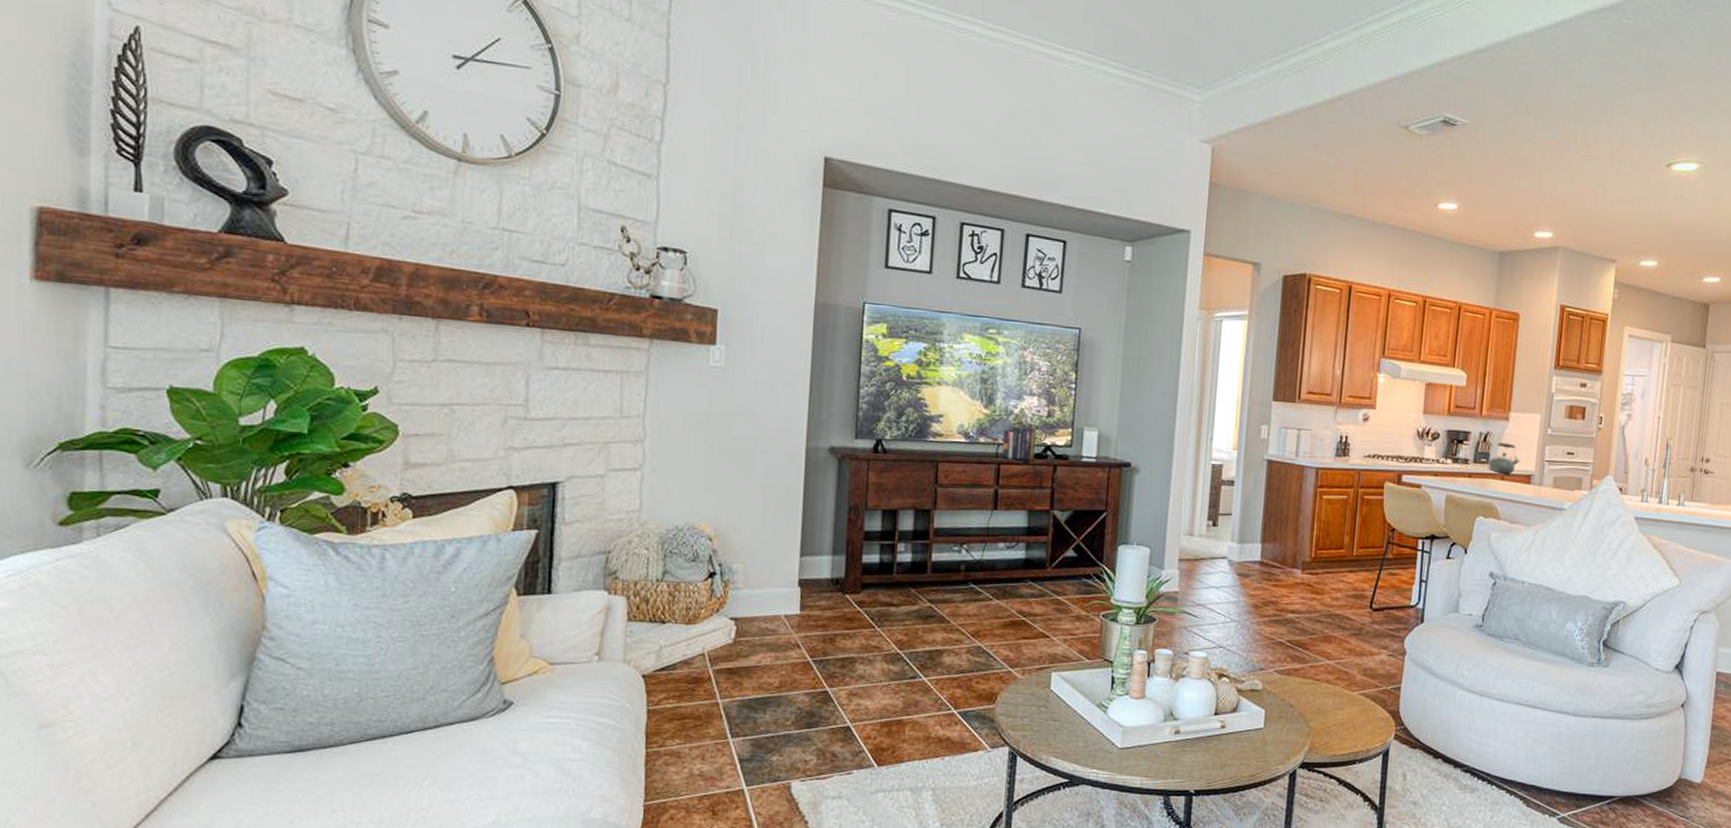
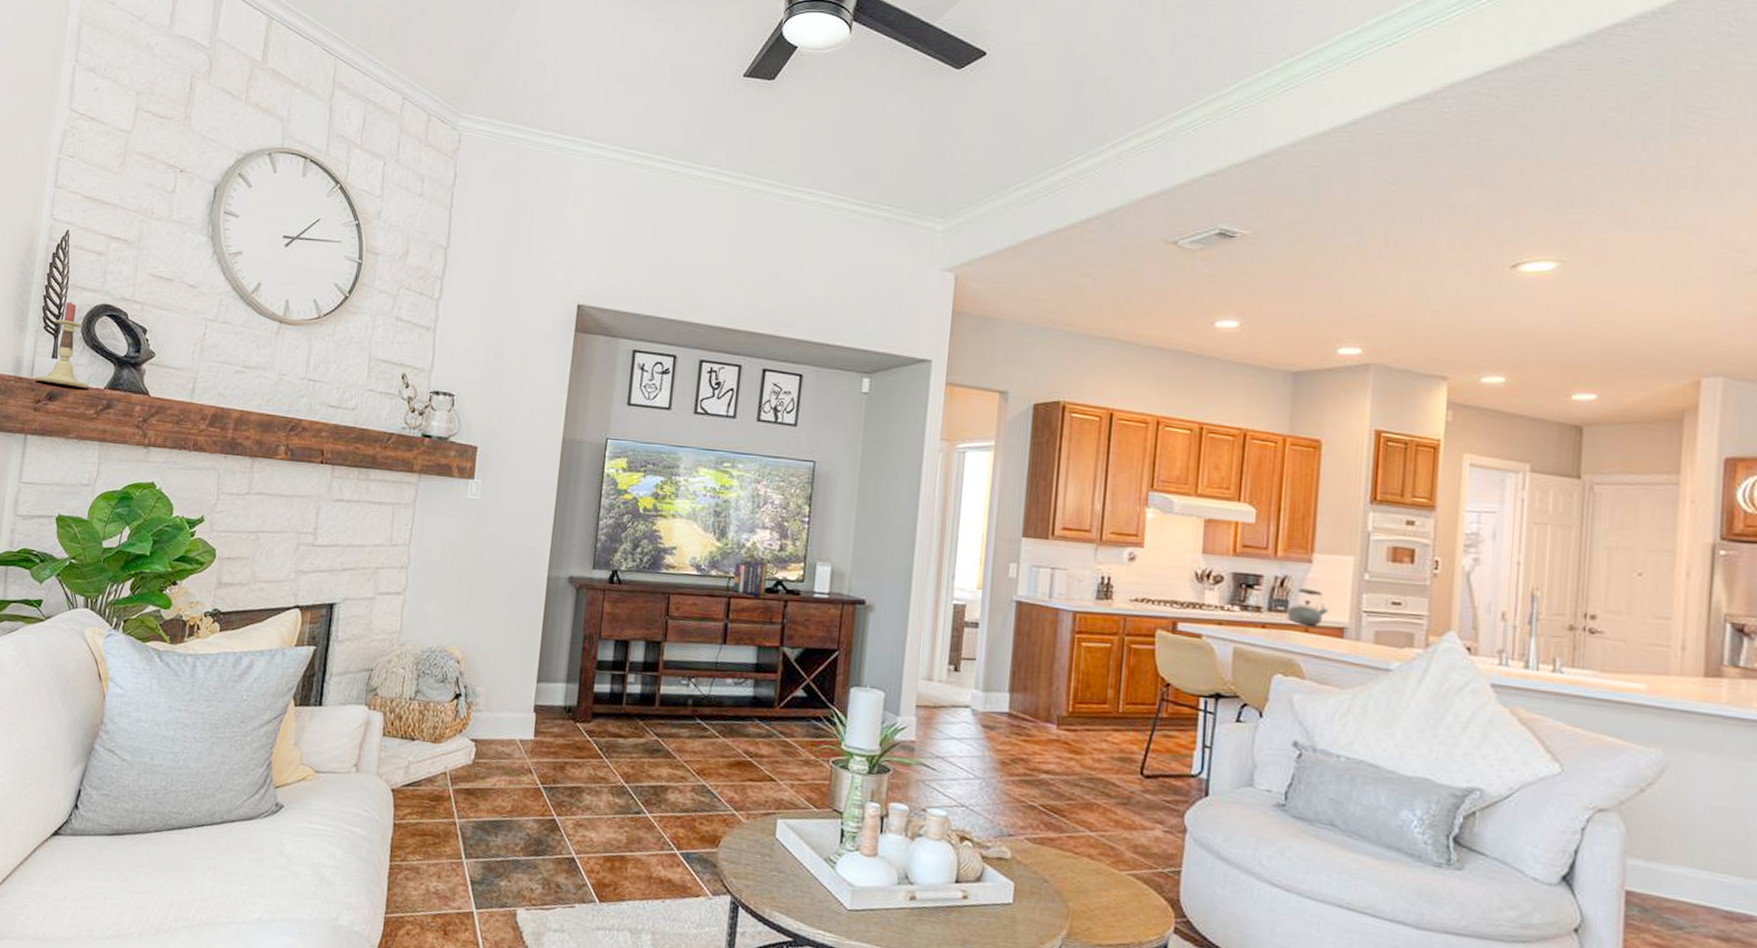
candlestick: none [110,120,195,235] -> present [33,302,89,391]

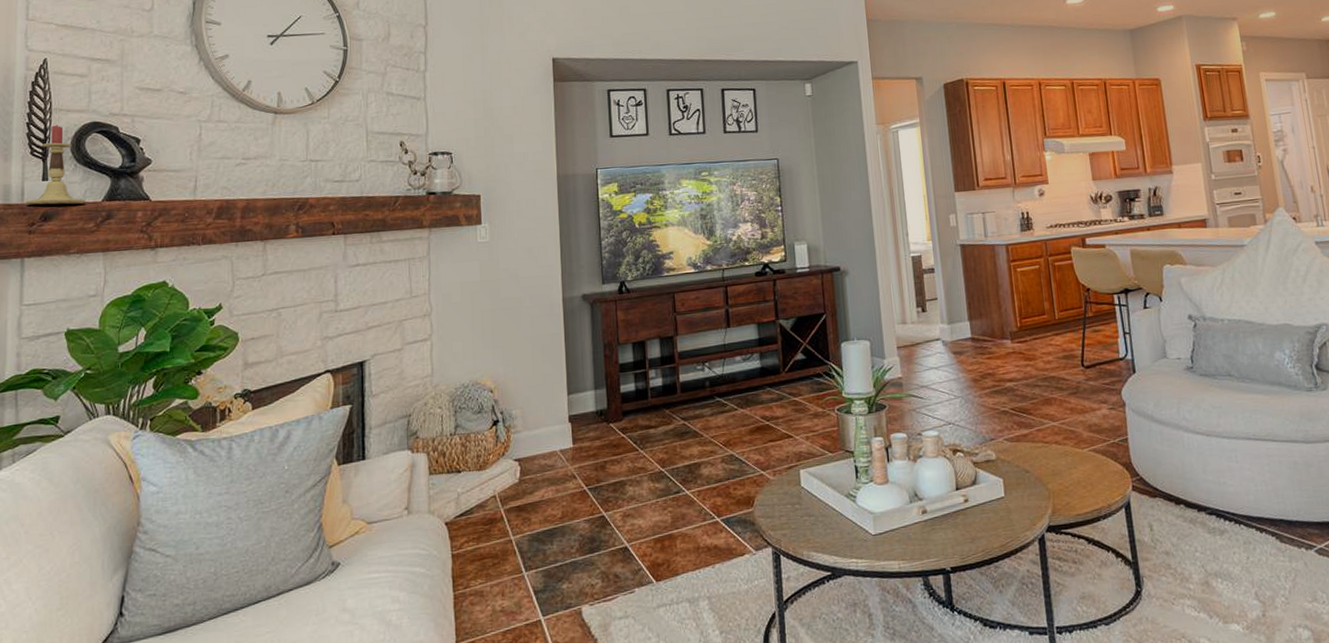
books: present [733,561,768,599] -> none [726,251,756,284]
kettle: present [1286,588,1329,626] -> none [1162,194,1192,223]

